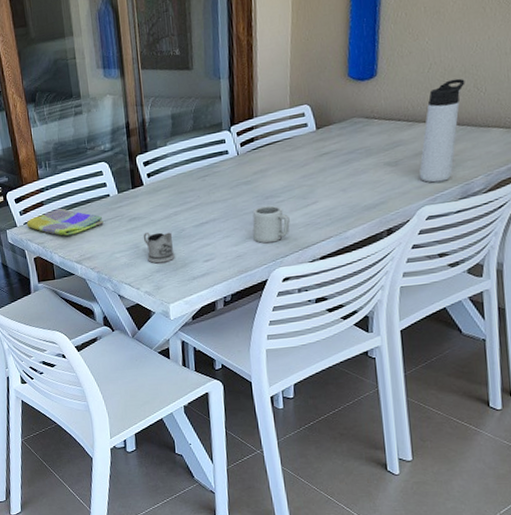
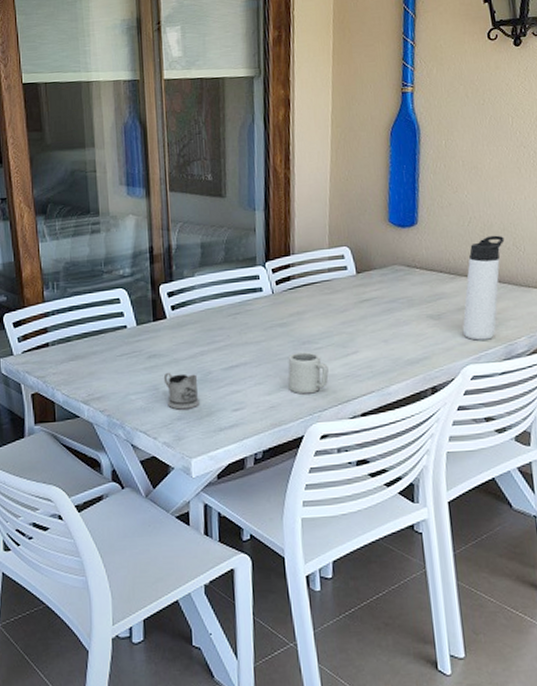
dish towel: present [26,207,104,236] -> none [25,336,118,370]

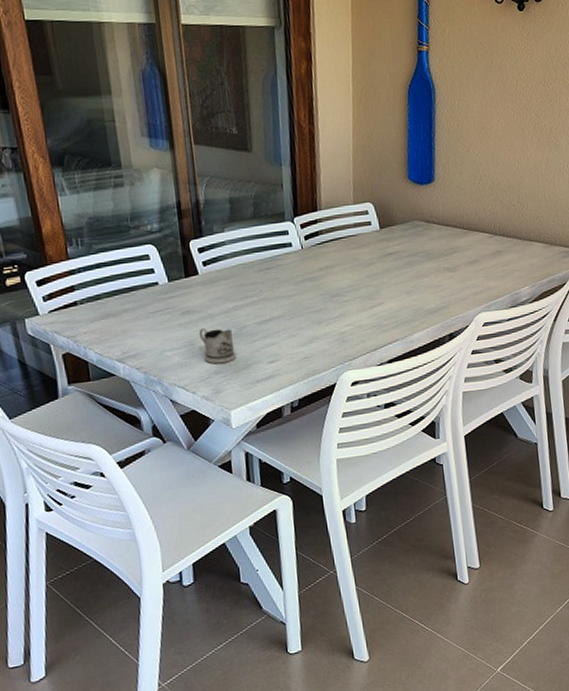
cup: present [288,352,329,394] -> none [319,304,357,345]
thermos bottle: present [463,235,505,341] -> none [475,192,511,290]

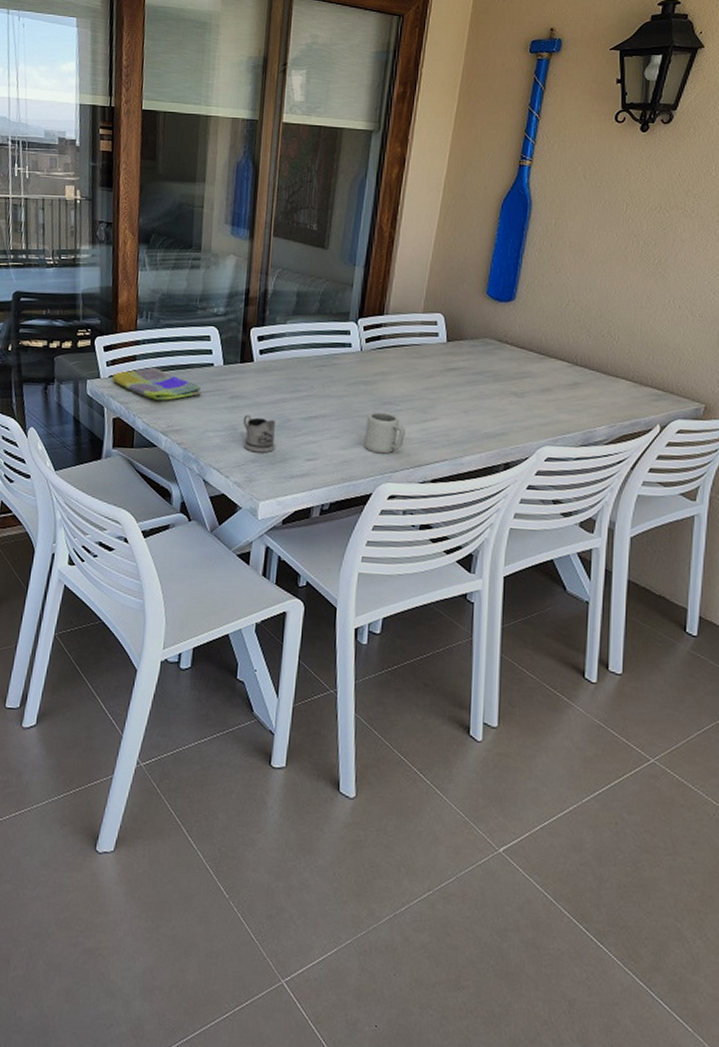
dish towel: none [52,294,151,329] -> present [112,367,201,401]
cup: none [319,304,357,345] -> present [364,412,405,454]

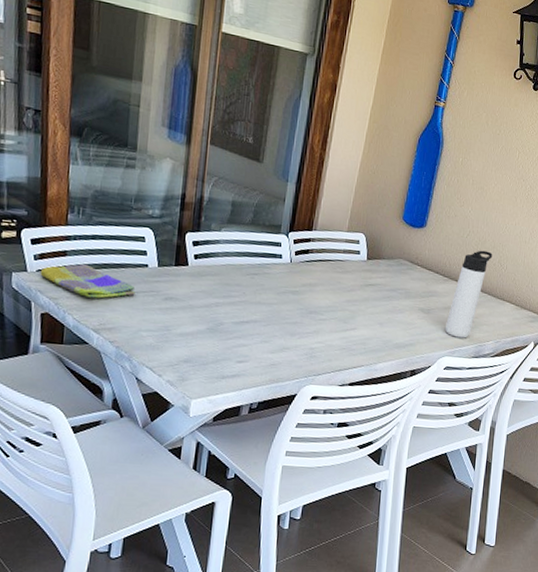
tea glass holder: present [242,414,276,453] -> none [176,316,209,354]
cup: present [364,412,405,454] -> none [291,320,328,359]
thermos bottle: none [545,321,600,424] -> present [445,250,493,338]

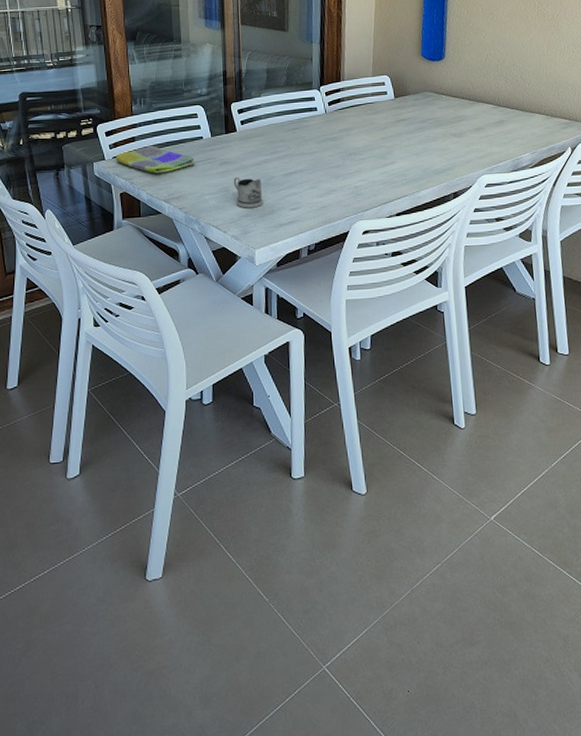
tea glass holder: none [176,316,209,354] -> present [233,176,263,208]
thermos bottle: present [445,250,493,338] -> none [479,69,514,155]

